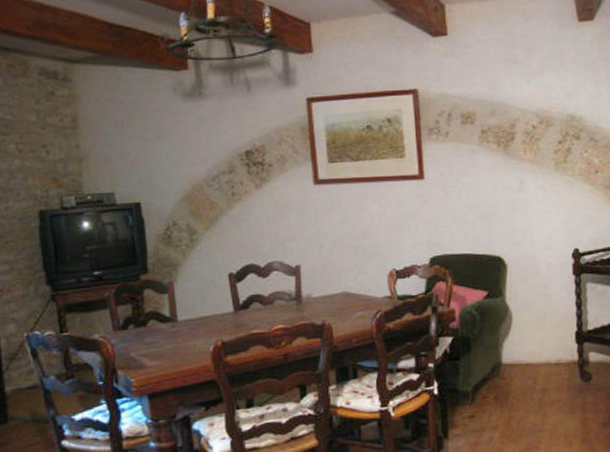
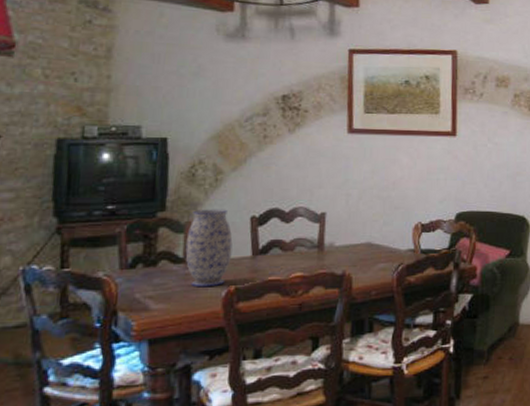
vase: none [170,268,215,344] -> present [185,209,233,288]

